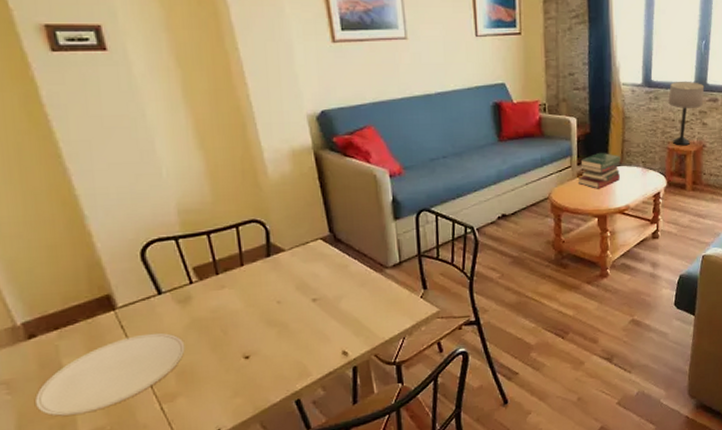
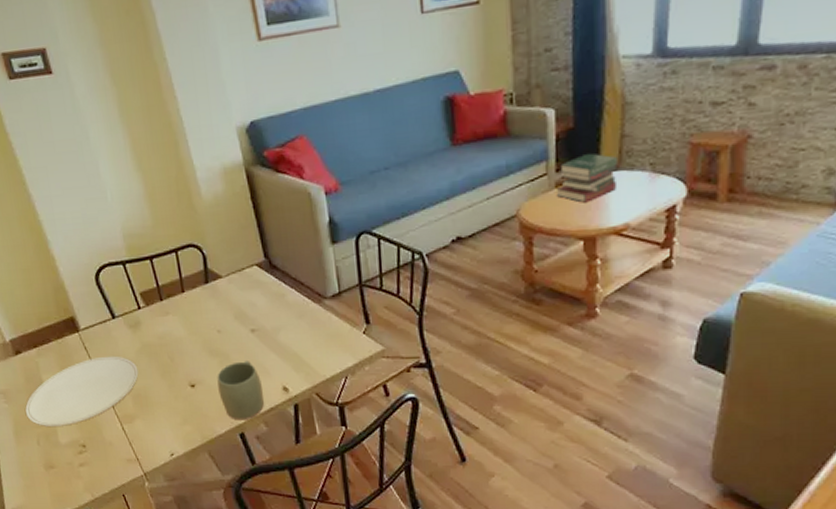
mug: none [274,328,323,388] -> present [217,360,265,421]
table lamp: present [668,81,705,146] -> none [693,42,754,139]

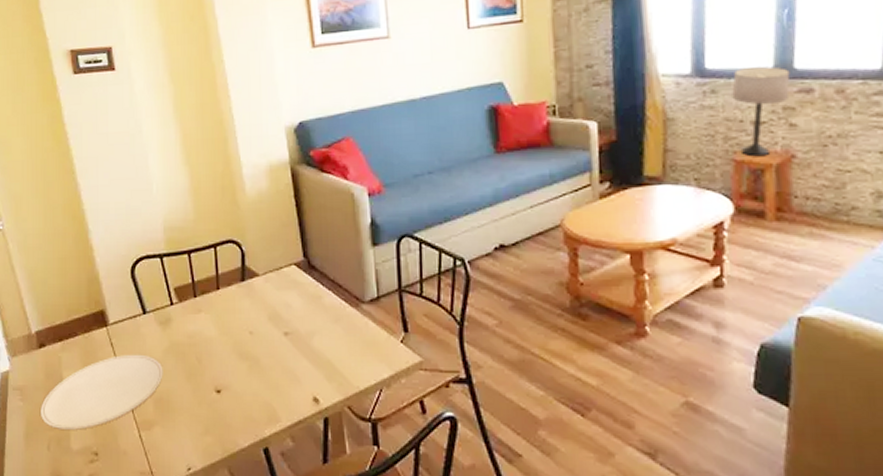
mug: present [217,360,265,421] -> none [245,365,293,434]
books: present [557,152,617,203] -> none [601,165,662,215]
table lamp: none [693,42,754,139] -> present [732,66,791,157]

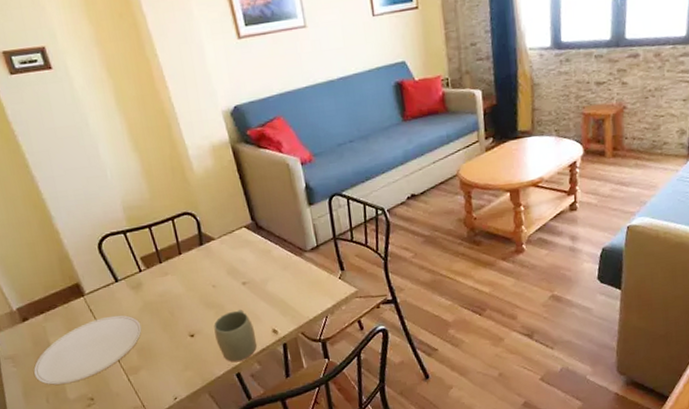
mug: none [245,365,293,434] -> present [213,309,258,363]
table lamp: present [732,66,791,157] -> none [581,37,623,110]

